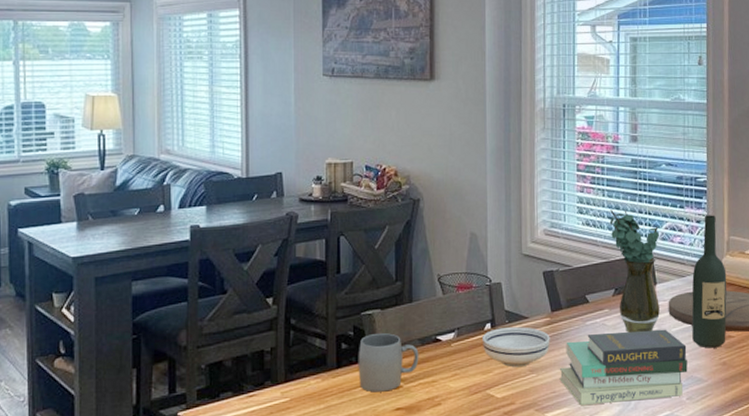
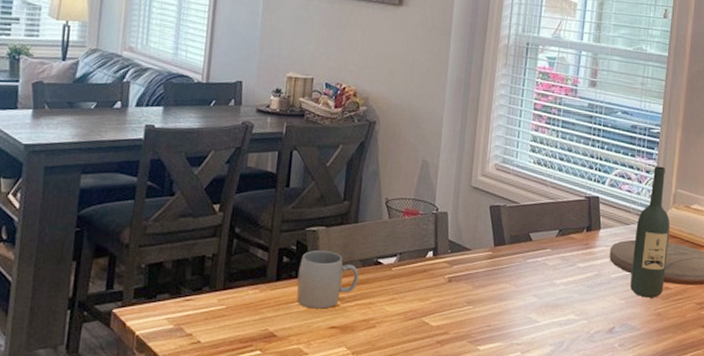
bowl: present [481,327,550,368] -> none [422,257,491,298]
books: present [559,329,688,405] -> none [495,272,624,343]
vase: present [609,210,660,332] -> none [560,151,609,275]

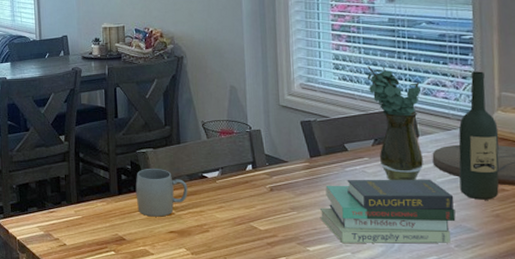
books: none [495,272,624,343] -> present [319,179,456,244]
vase: none [560,151,609,275] -> present [367,66,423,180]

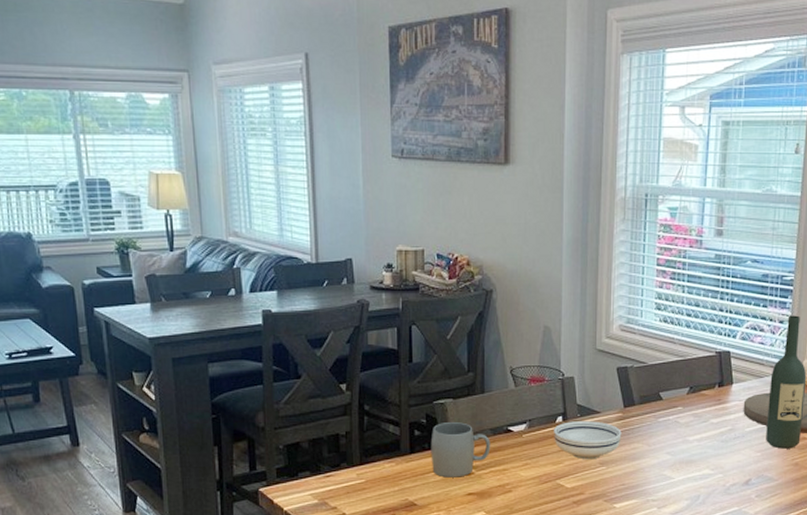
bowl: none [244,169,310,205] -> present [553,421,622,460]
books: present [319,179,456,244] -> none [629,428,759,498]
vase: present [367,66,423,180] -> none [688,307,740,430]

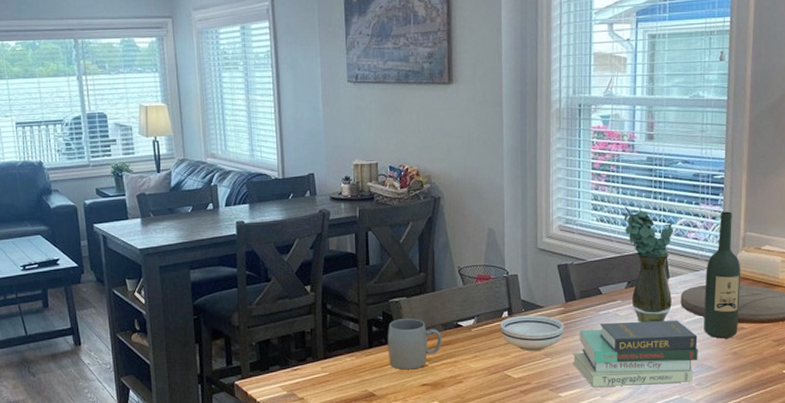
books: none [629,428,759,498] -> present [572,320,698,387]
vase: none [688,307,740,430] -> present [623,206,674,322]

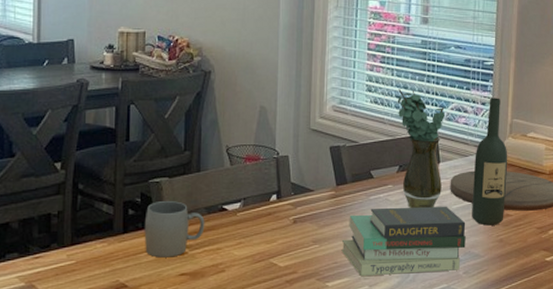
bowl: present [499,315,564,352] -> none [267,199,334,238]

